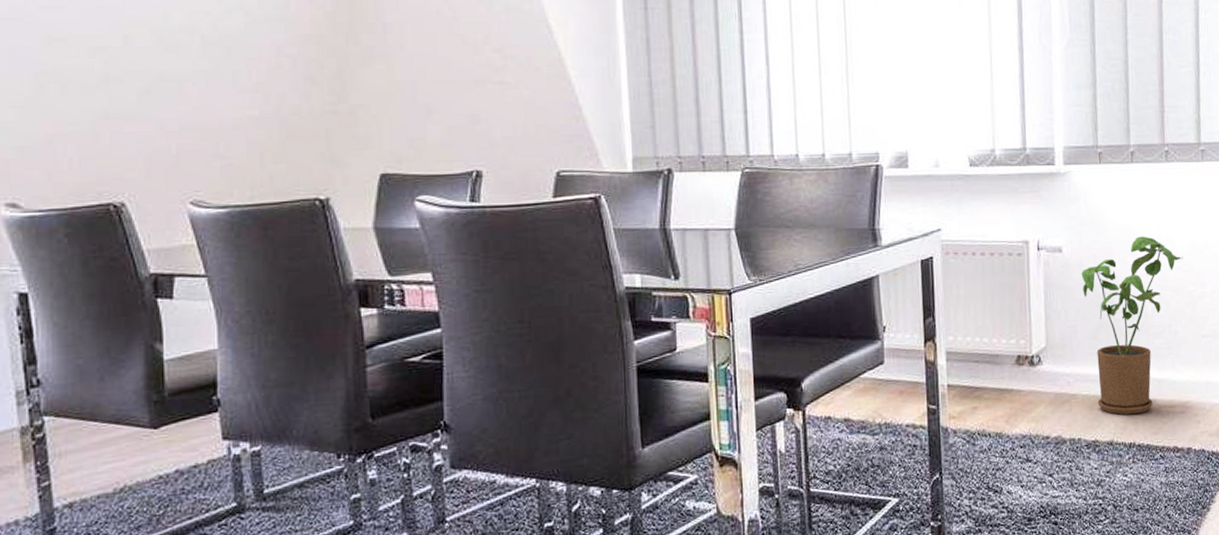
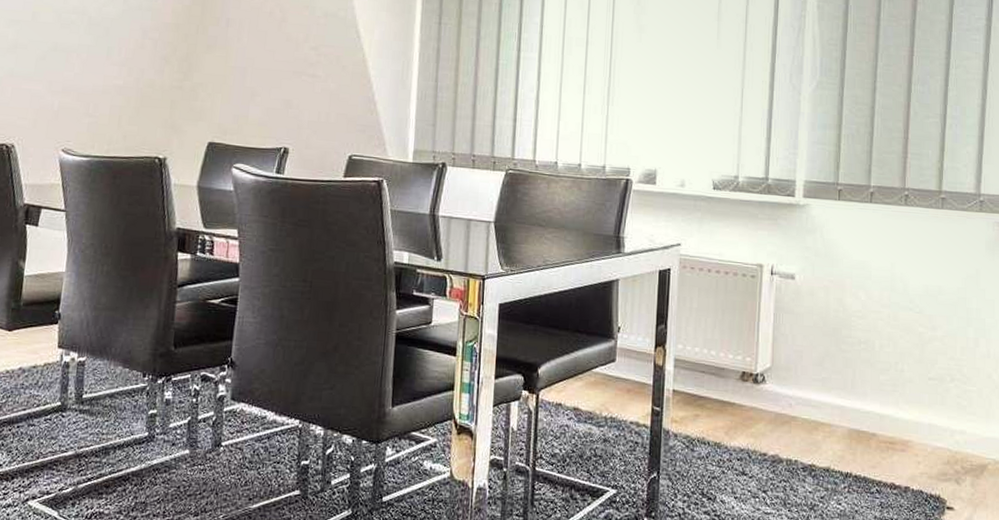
house plant: present [1081,236,1183,415] -> none [811,273,915,446]

